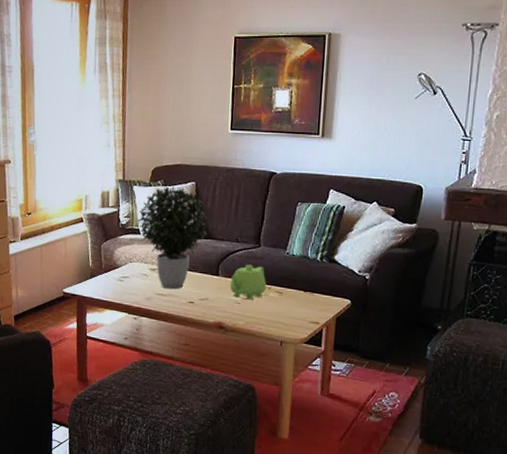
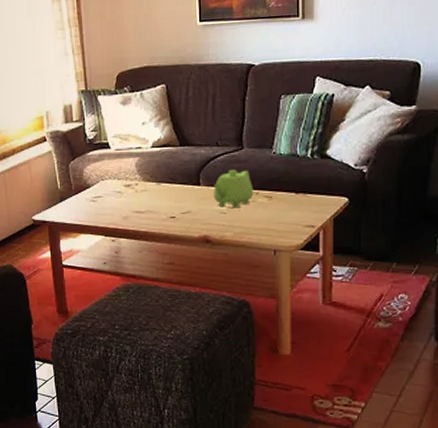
potted plant: present [138,186,208,290] -> none [106,92,183,206]

